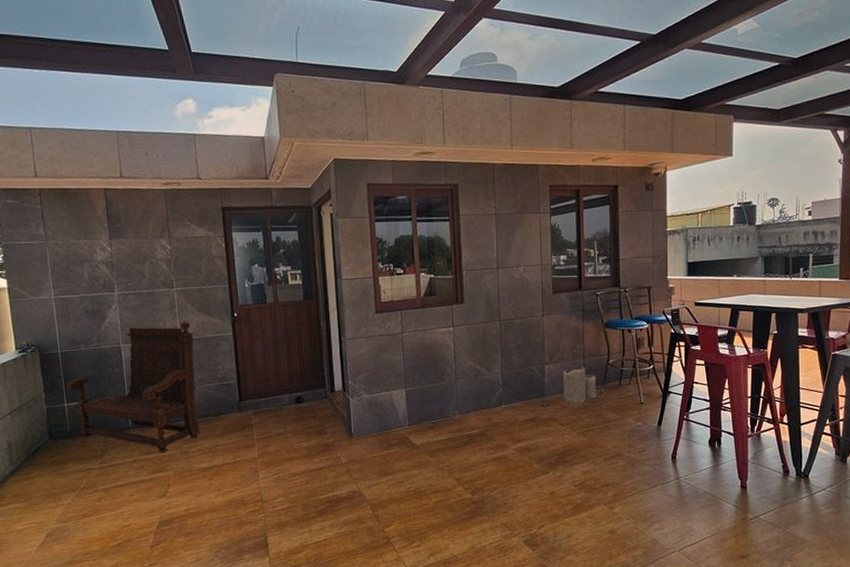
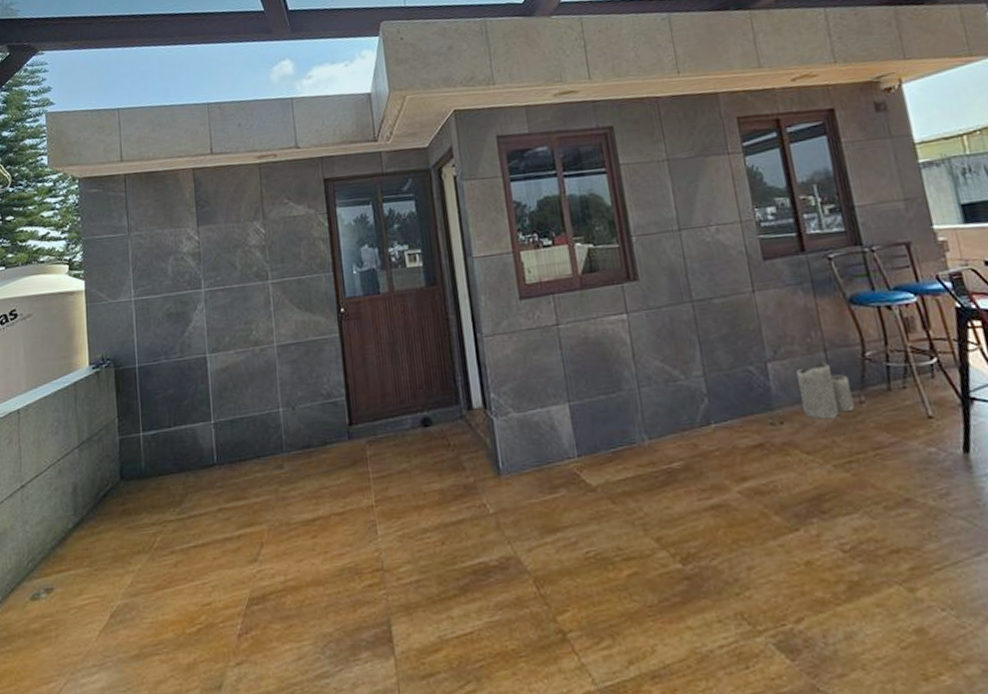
bench: present [66,320,200,453] -> none [142,320,301,499]

